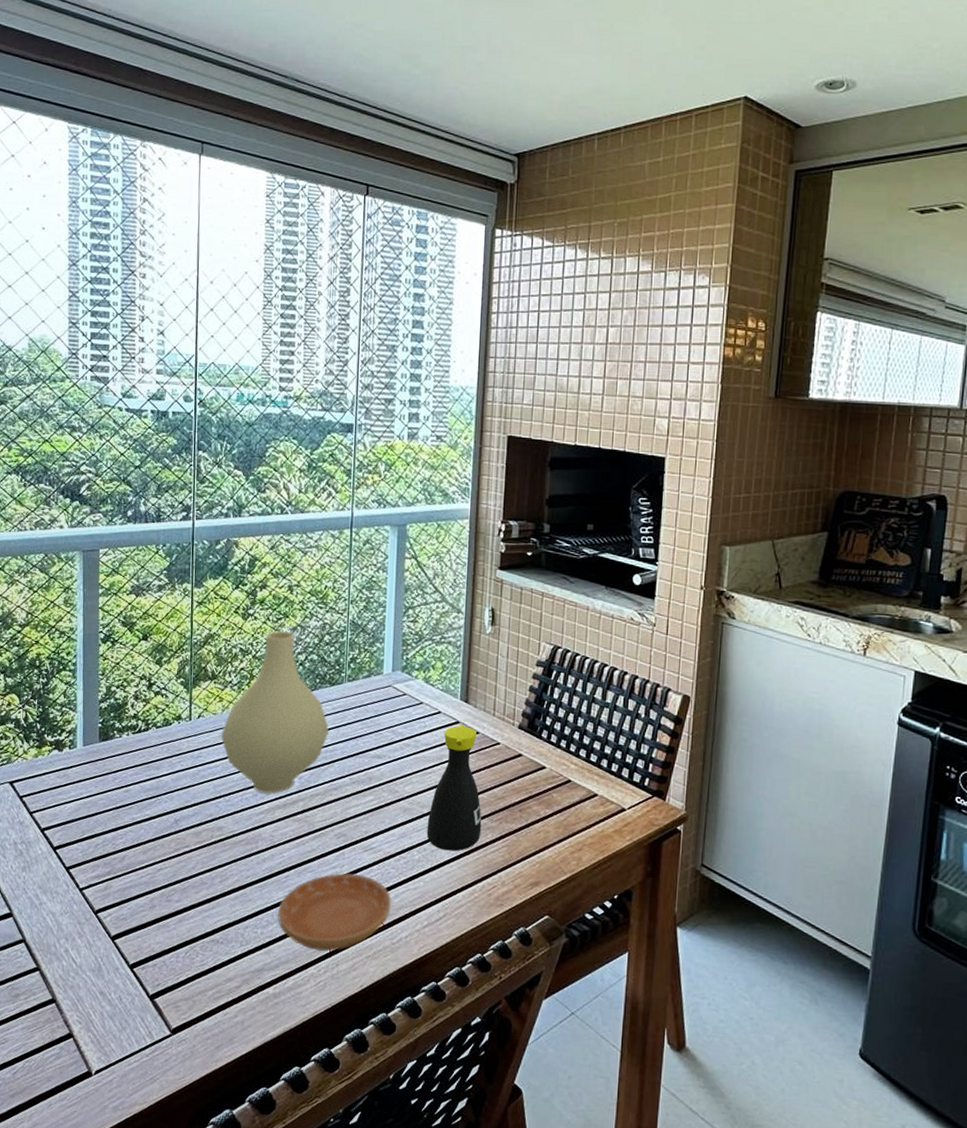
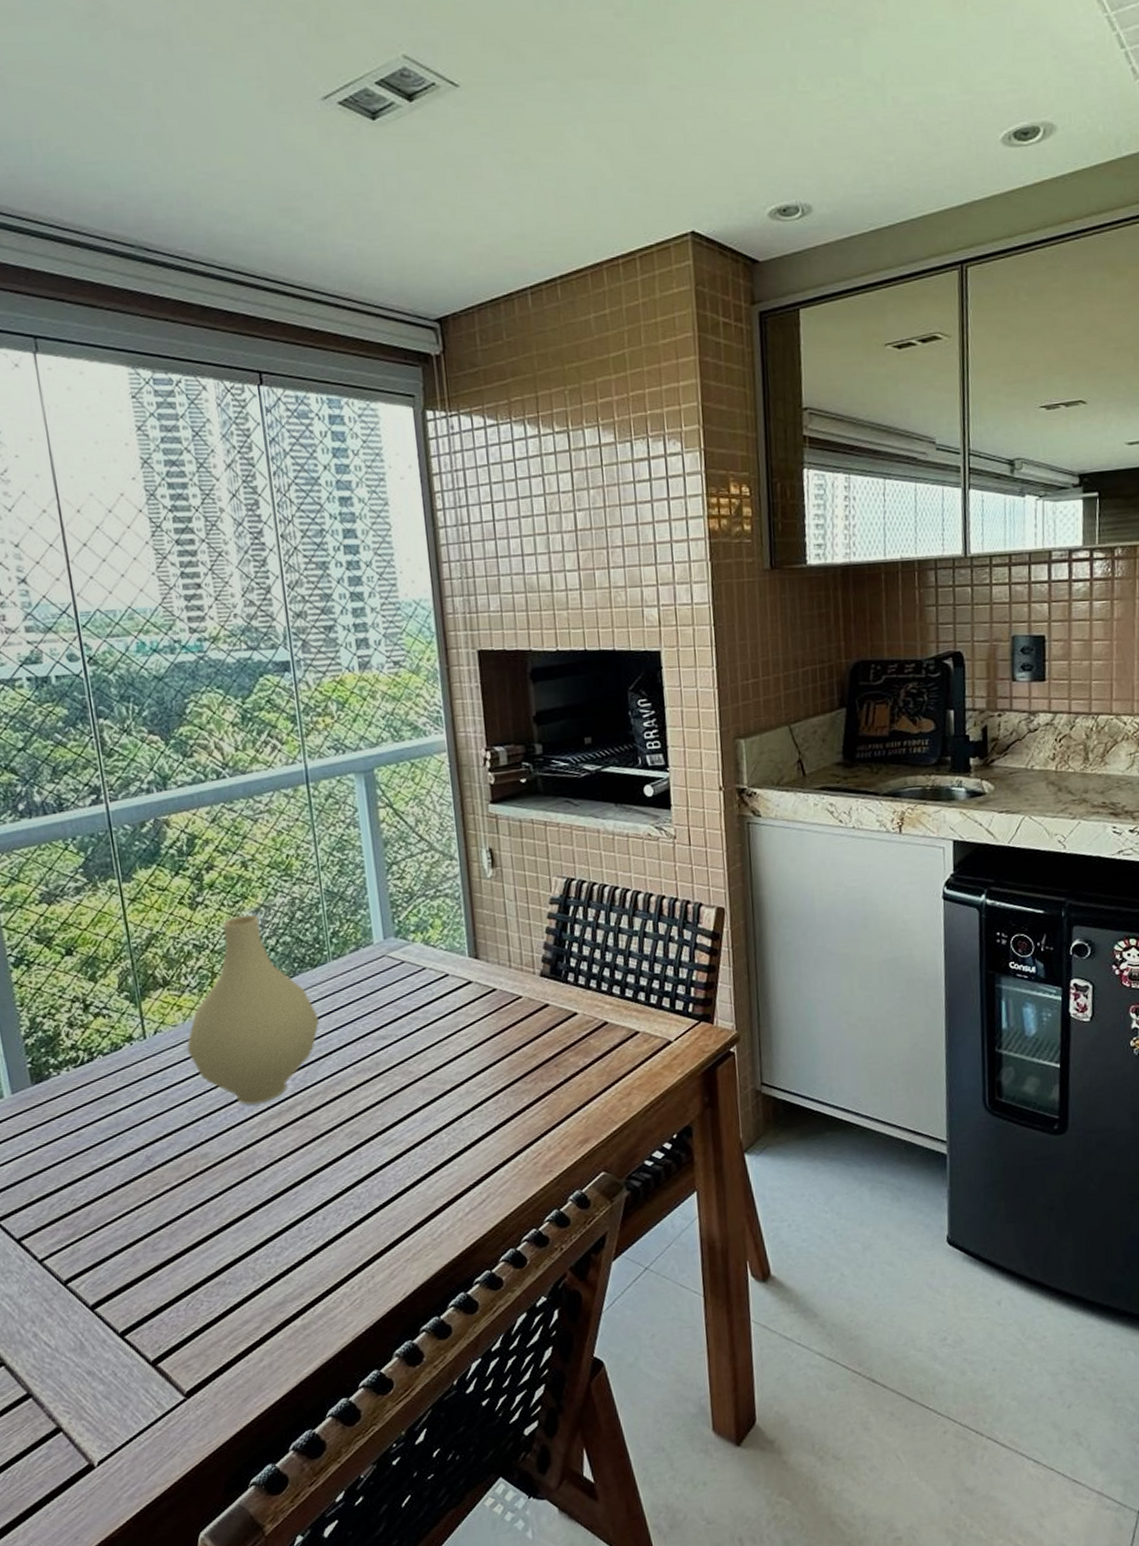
saucer: present [278,873,391,951] -> none [292,1172,425,1267]
bottle: present [426,724,482,852] -> none [452,984,516,1126]

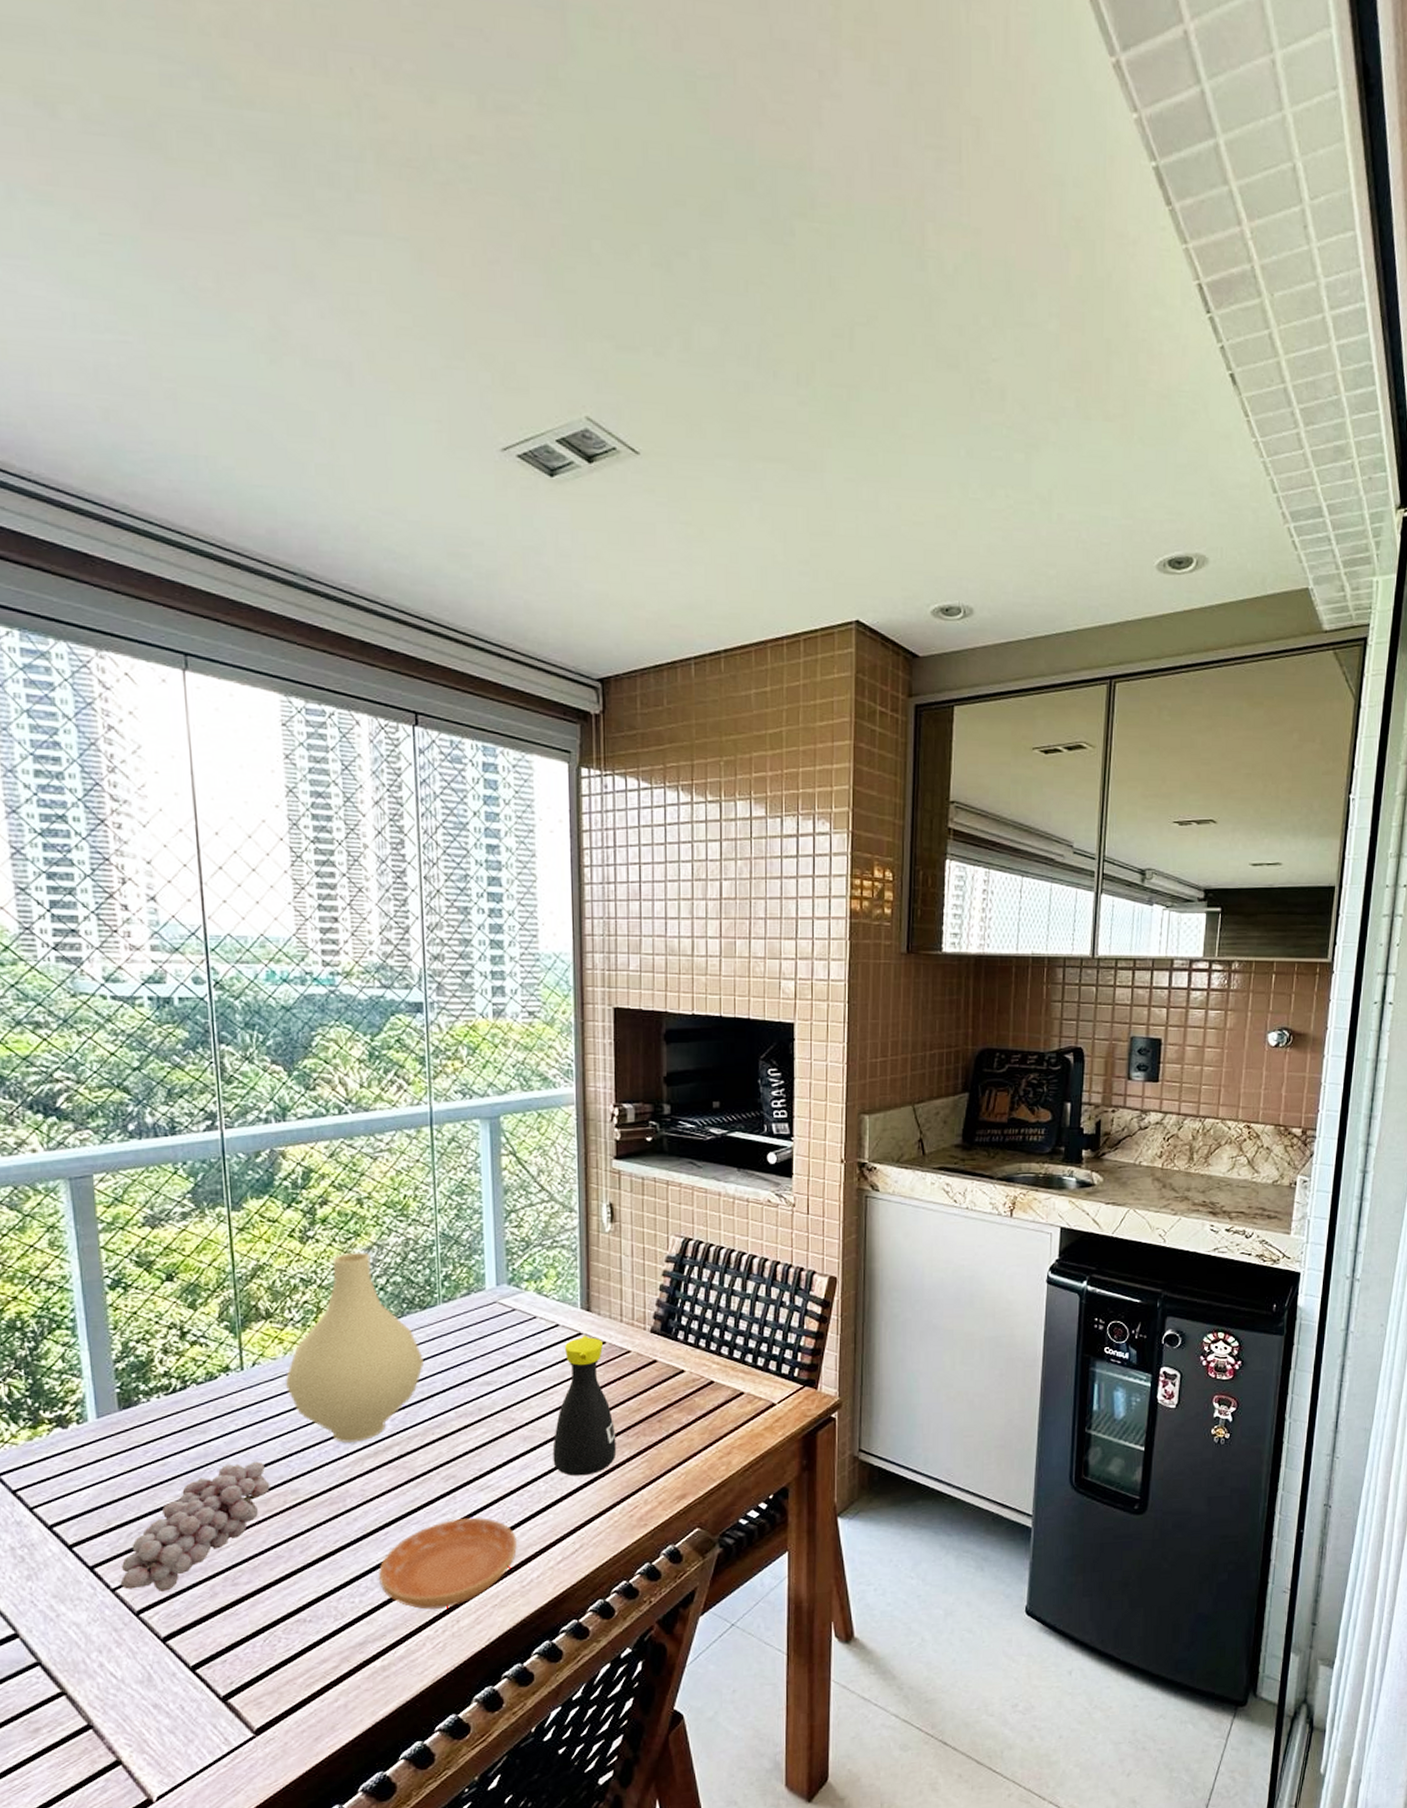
fruit: none [46,1128,181,1261] -> present [120,1461,270,1592]
saucer: none [292,1172,425,1267] -> present [379,1517,517,1610]
bottle: none [452,984,516,1126] -> present [552,1336,617,1476]

